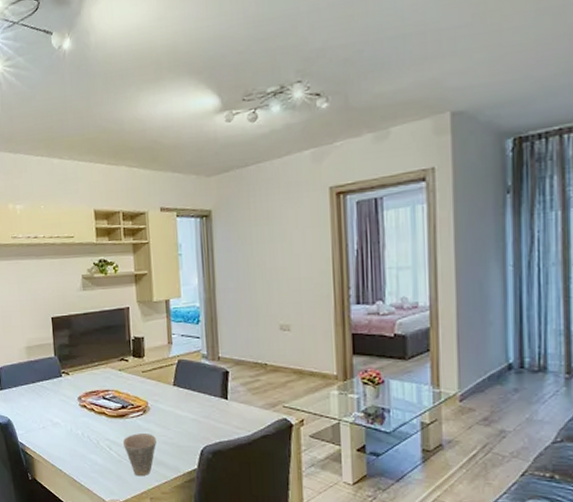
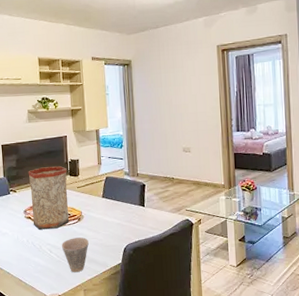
vase: none [82,345,132,422] -> present [28,166,69,230]

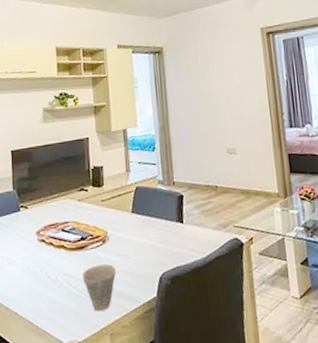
vase: present [28,166,69,230] -> none [42,175,91,256]

